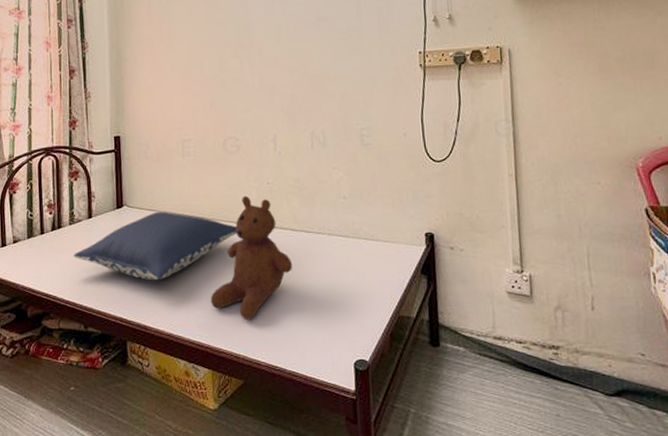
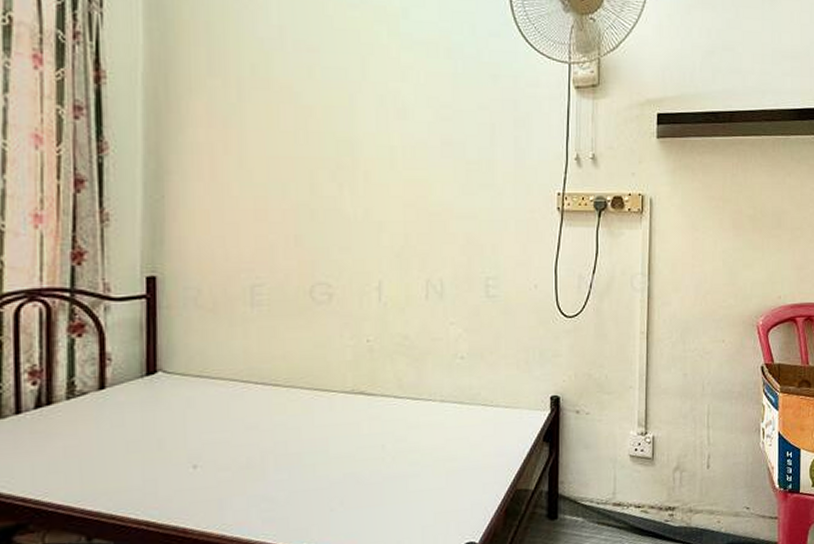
pillow: present [73,211,238,281] -> none [70,377,324,469]
teddy bear: present [210,195,293,320] -> none [282,356,395,509]

